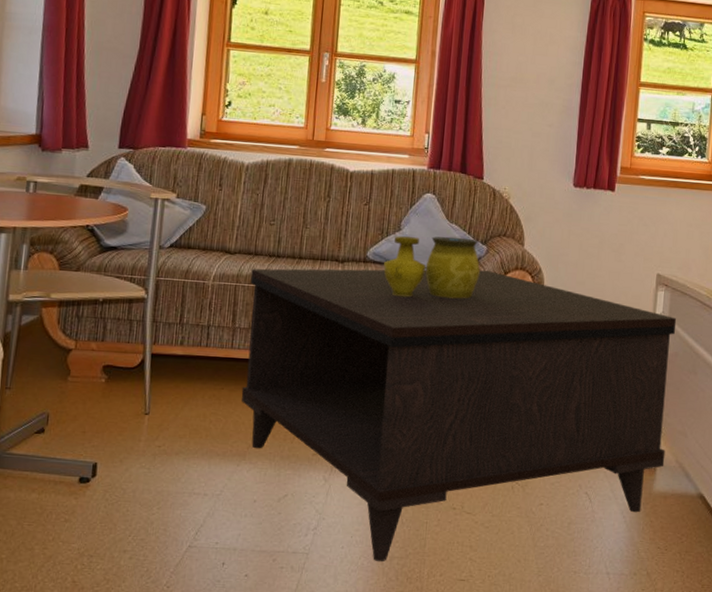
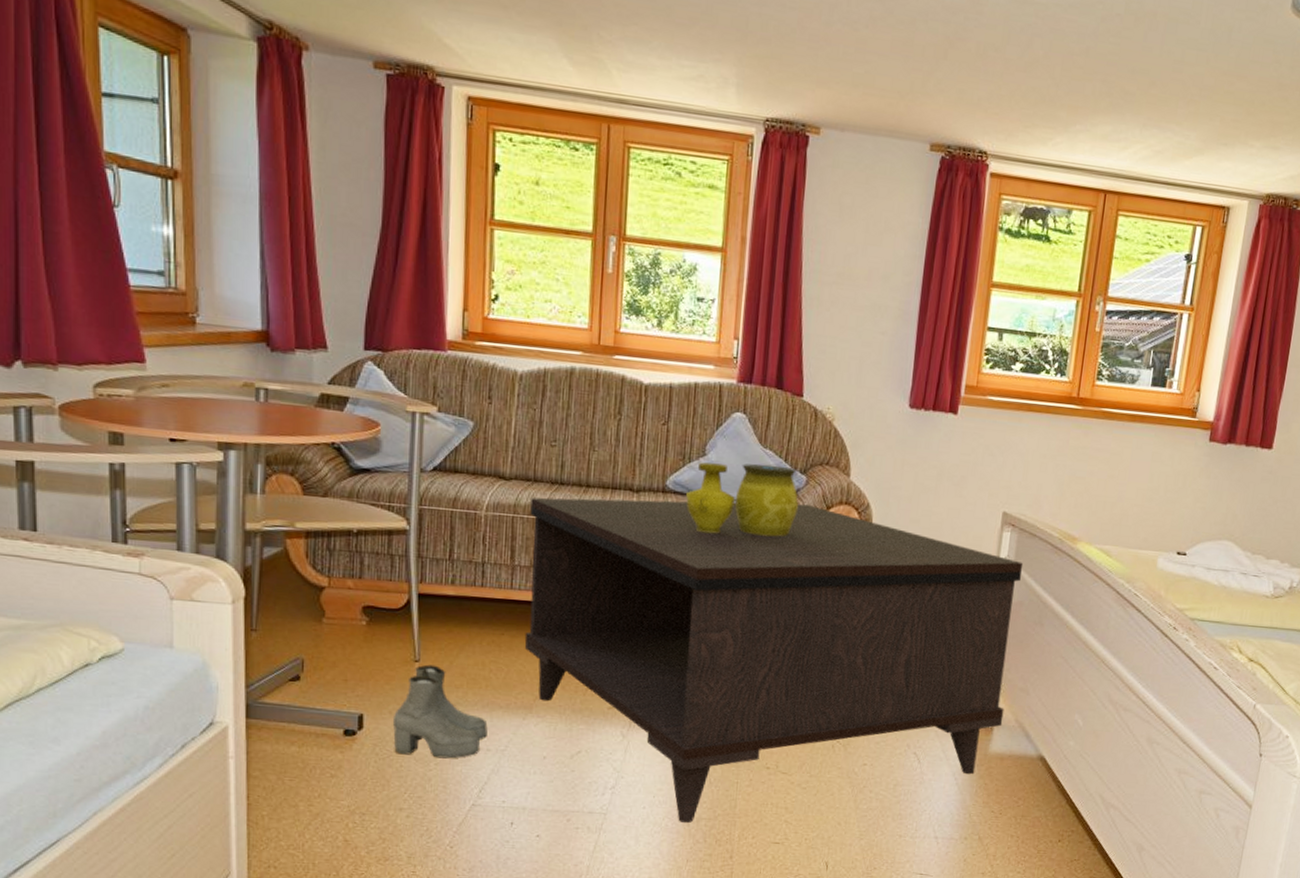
boots: none [122,417,206,503] -> present [392,664,488,759]

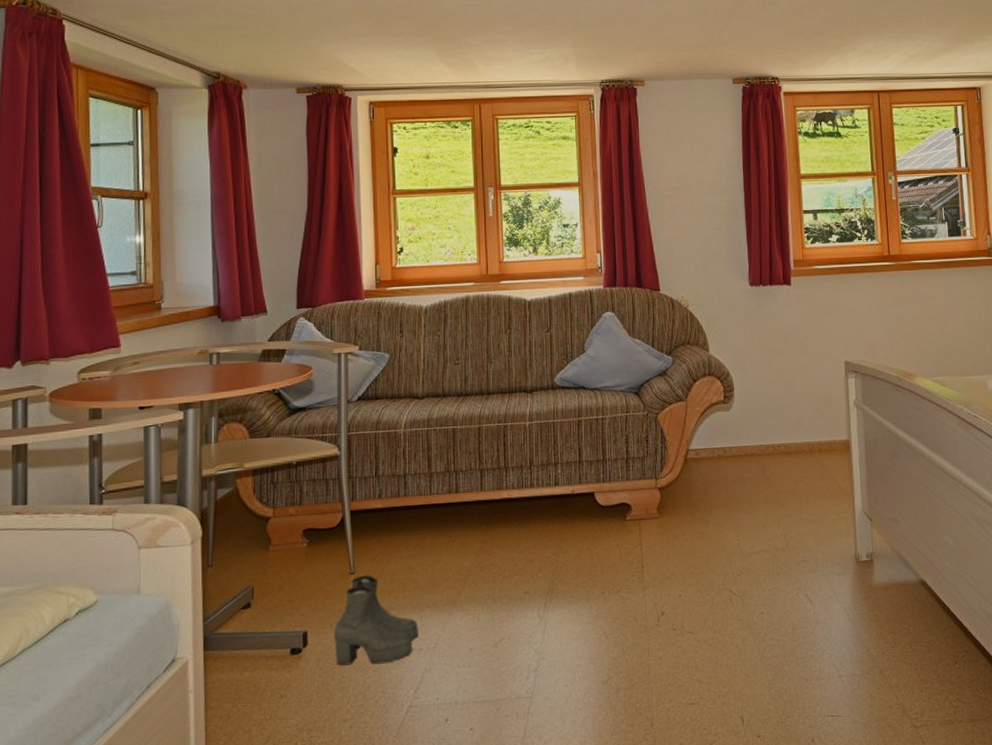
coffee table: present [524,497,1024,824] -> none [441,381,881,697]
decorative vase: present [686,462,799,537] -> none [572,351,669,420]

